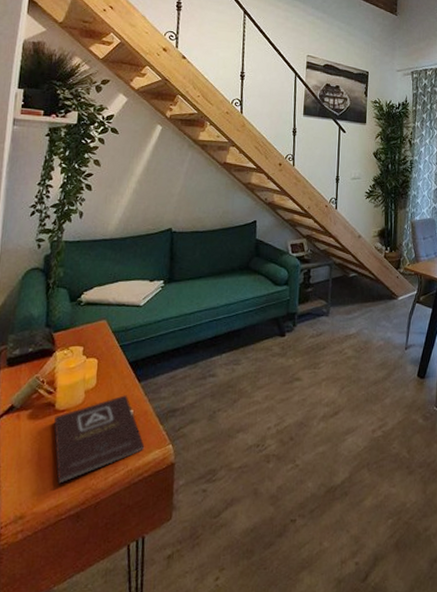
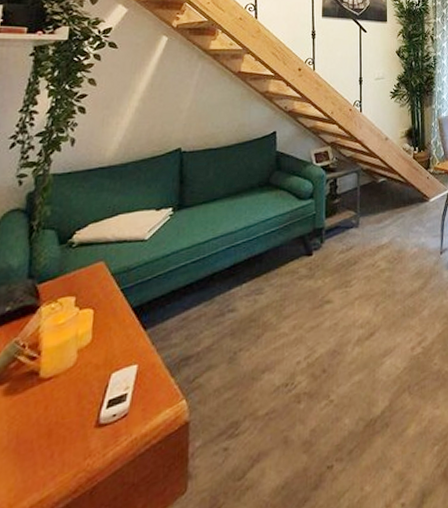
book: present [54,395,145,484] -> none [37,347,153,472]

